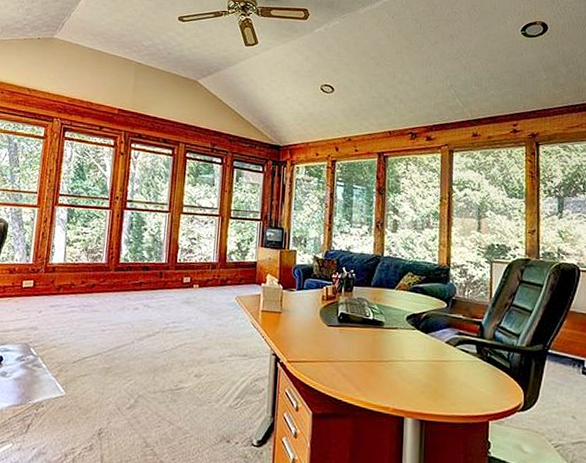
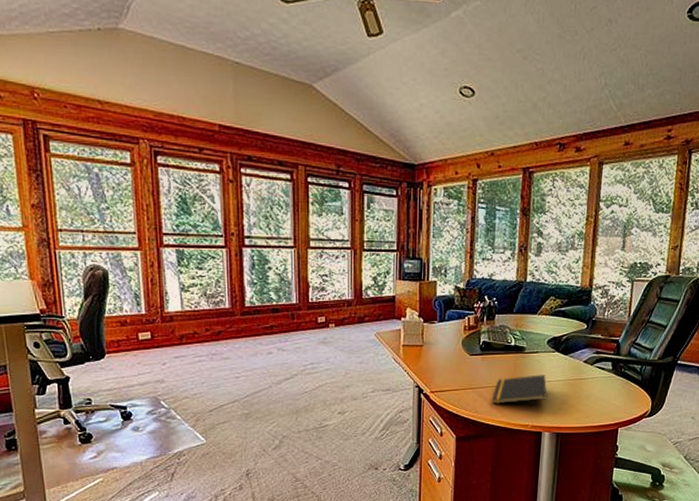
notepad: none [350,352,408,381] -> present [492,375,547,404]

